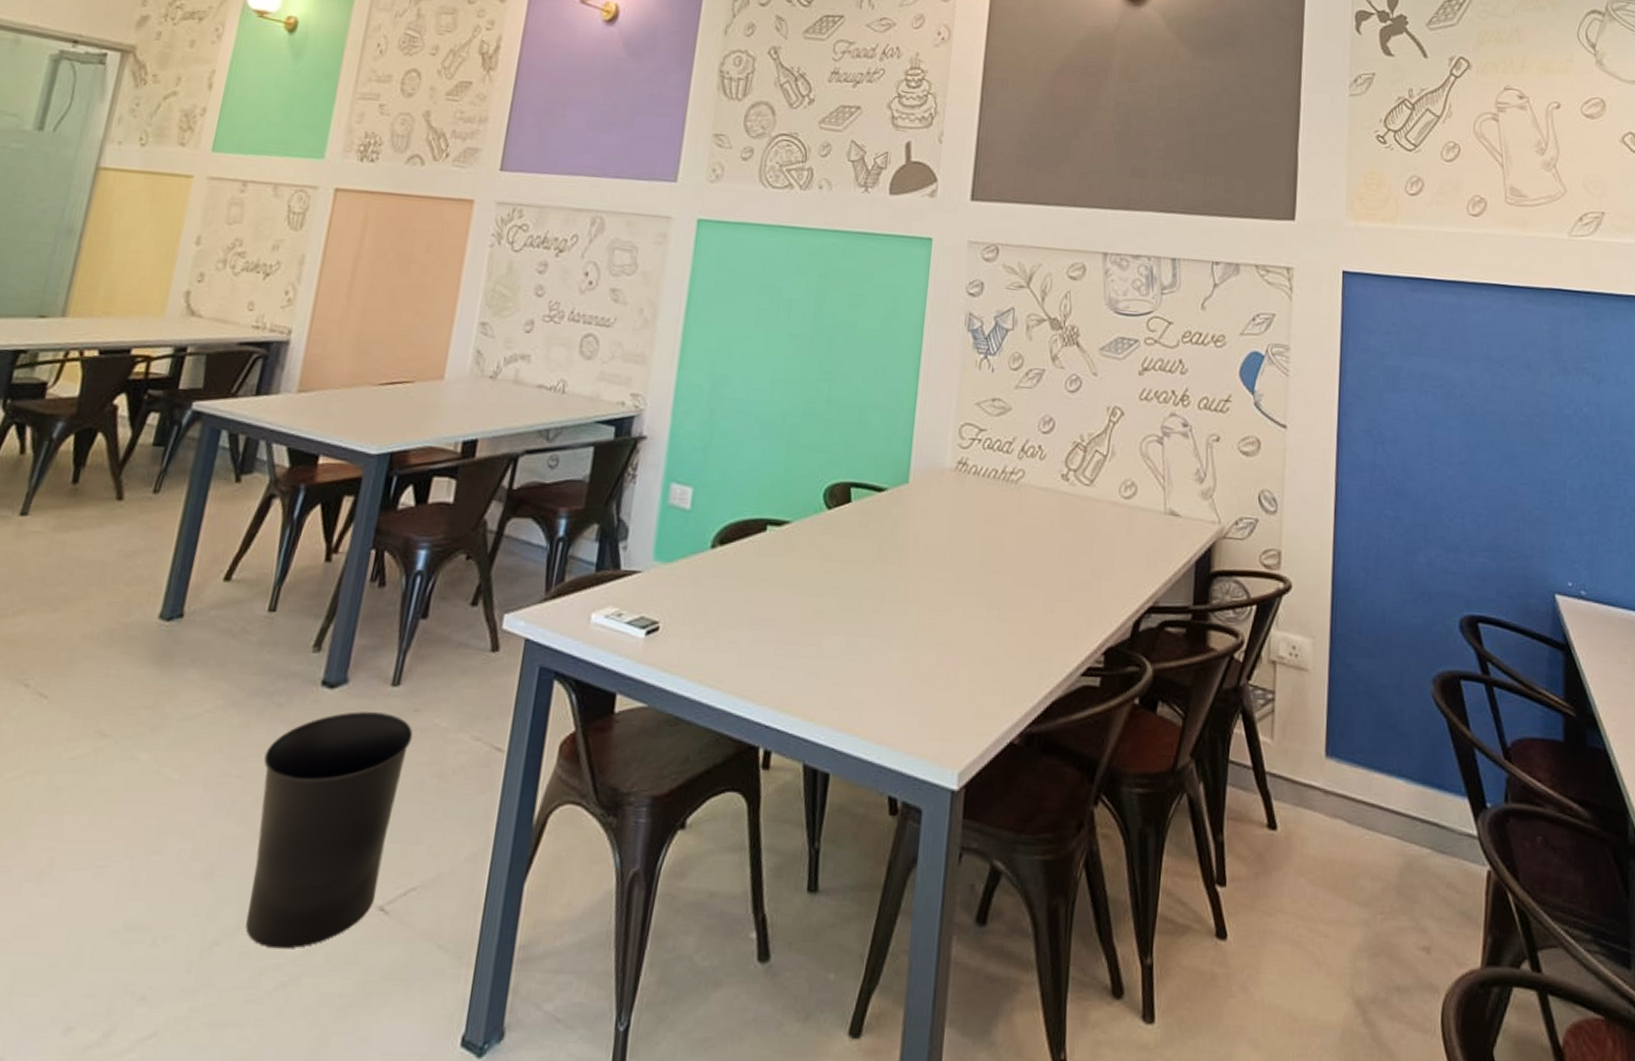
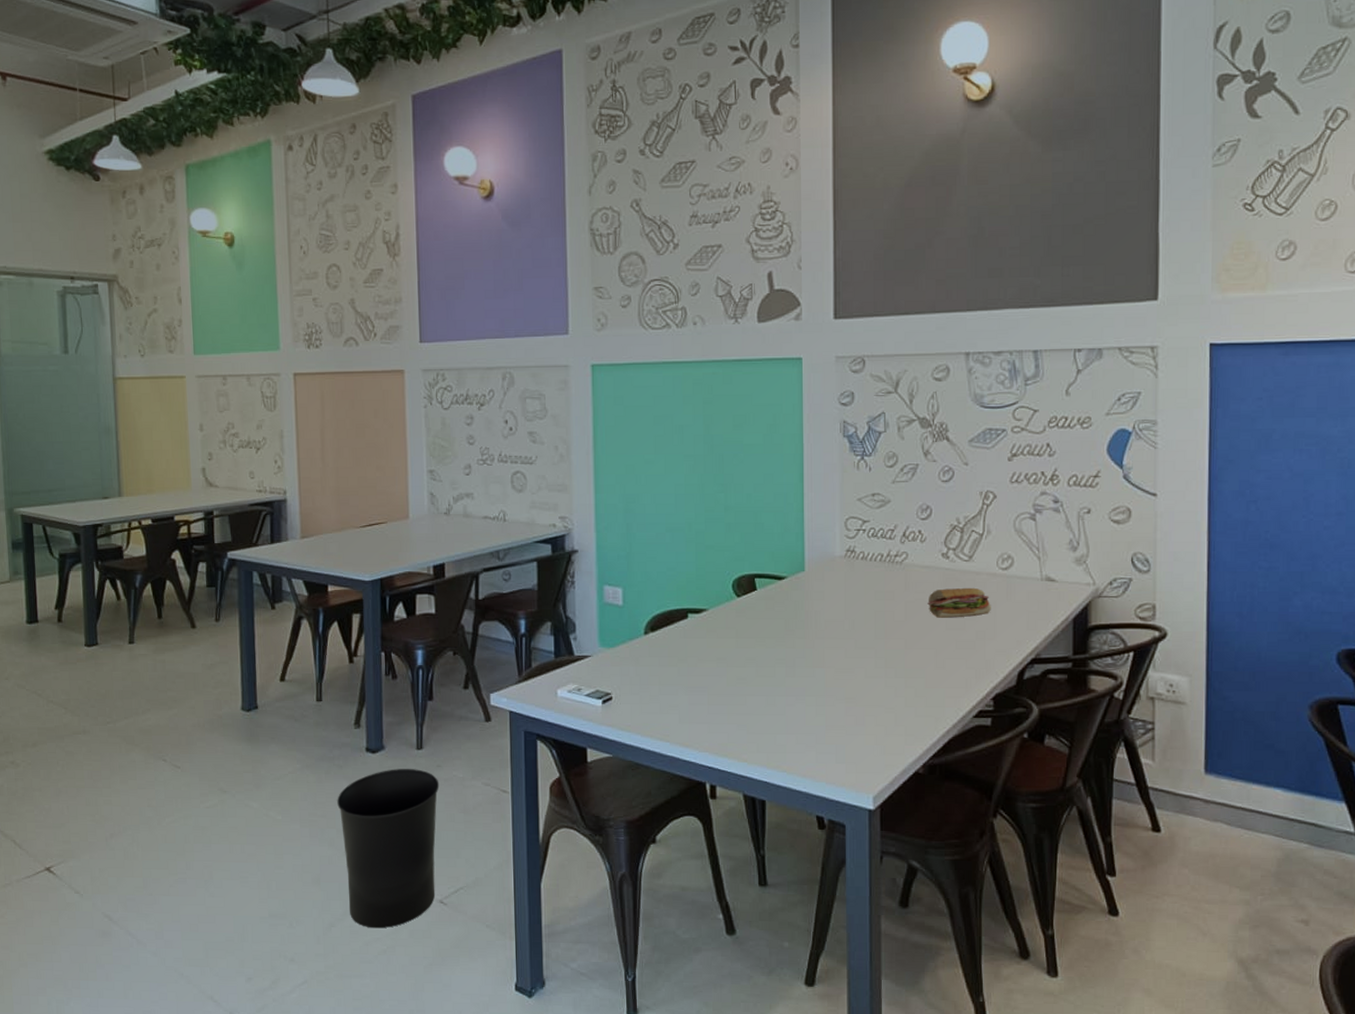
sandwich: none [1041,516,1110,552] -> present [927,587,991,618]

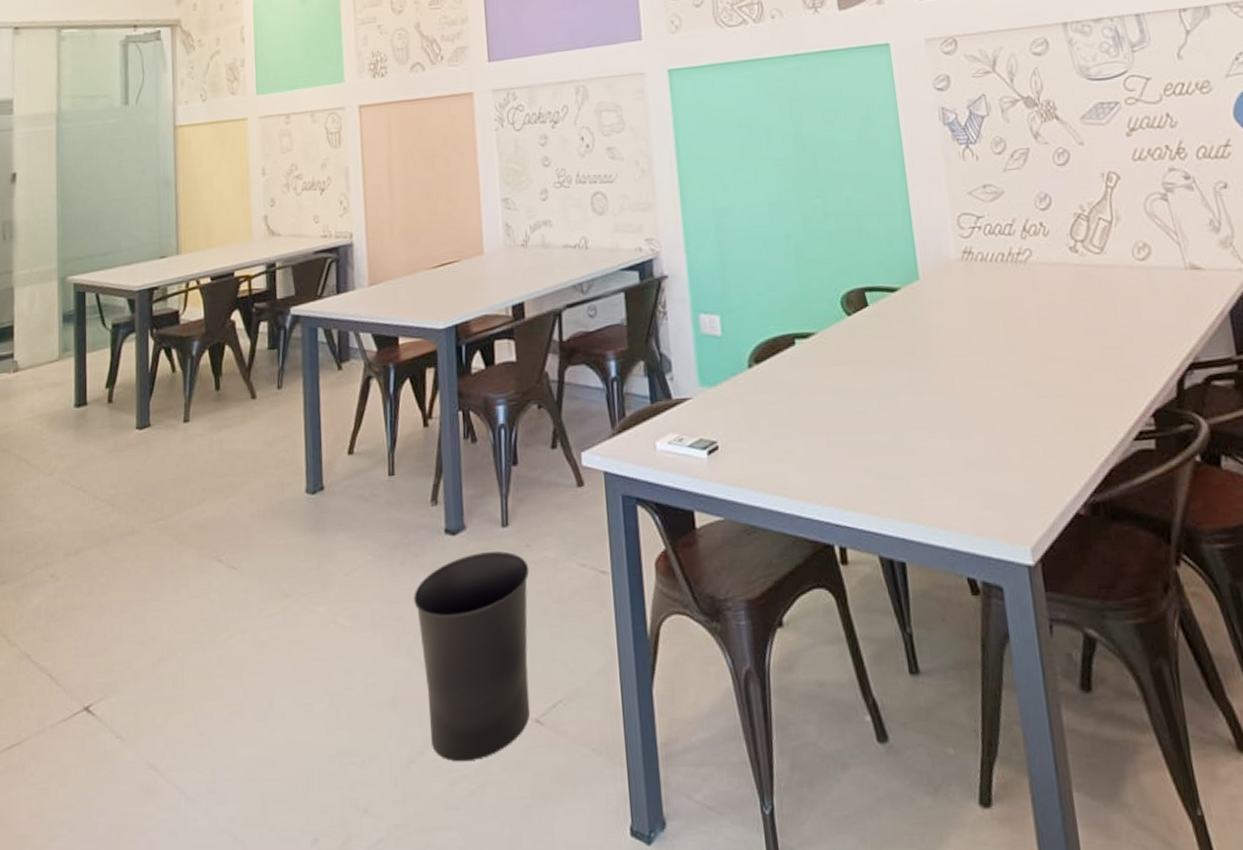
sandwich: present [927,587,991,618] -> none [1061,284,1134,323]

